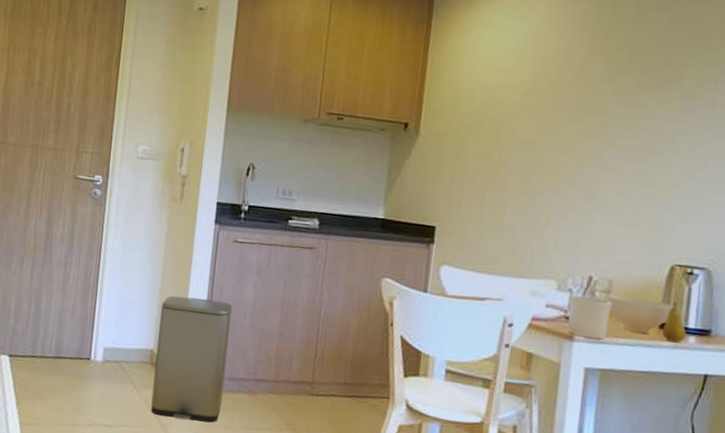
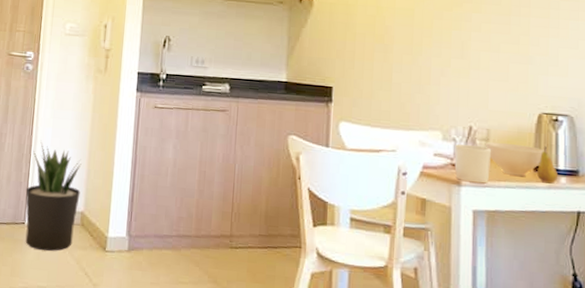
planter: none [90,274,153,389] -> present [25,142,82,251]
pedal bin: present [151,295,232,423] -> none [82,160,155,280]

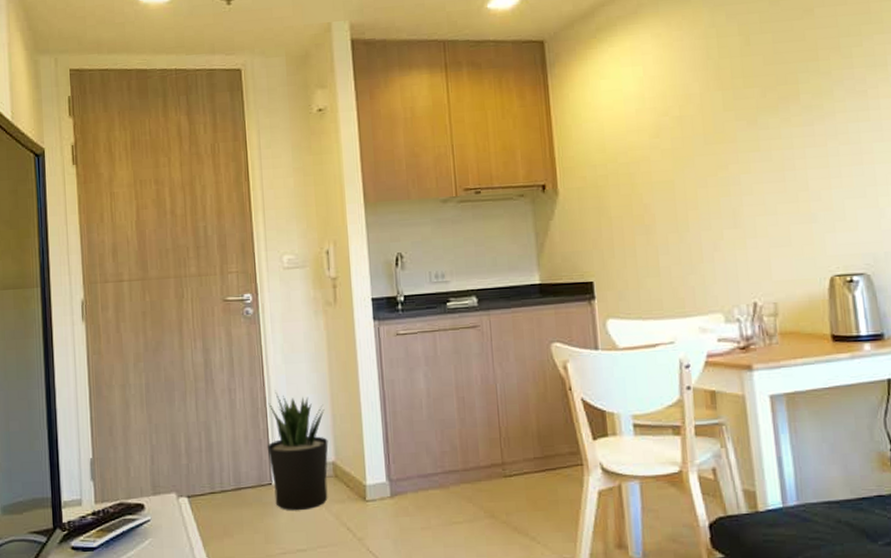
mug: present [454,144,492,184] -> none [740,322,784,365]
bowl: present [485,142,545,176] -> none [773,314,843,350]
fruit: present [537,146,557,184] -> none [836,312,860,353]

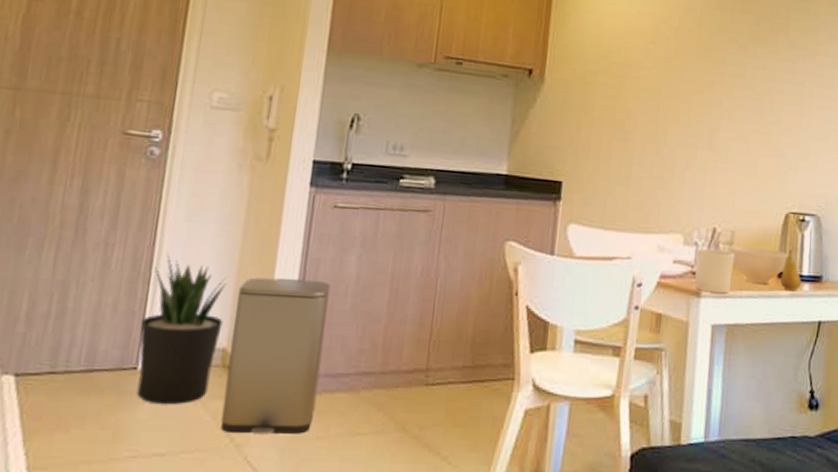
pedal bin: none [335,398,416,529] -> present [220,277,330,435]
mug: none [740,322,784,365] -> present [694,248,735,294]
bowl: none [773,314,843,350] -> present [728,245,790,284]
fruit: none [836,312,860,353] -> present [780,249,801,291]

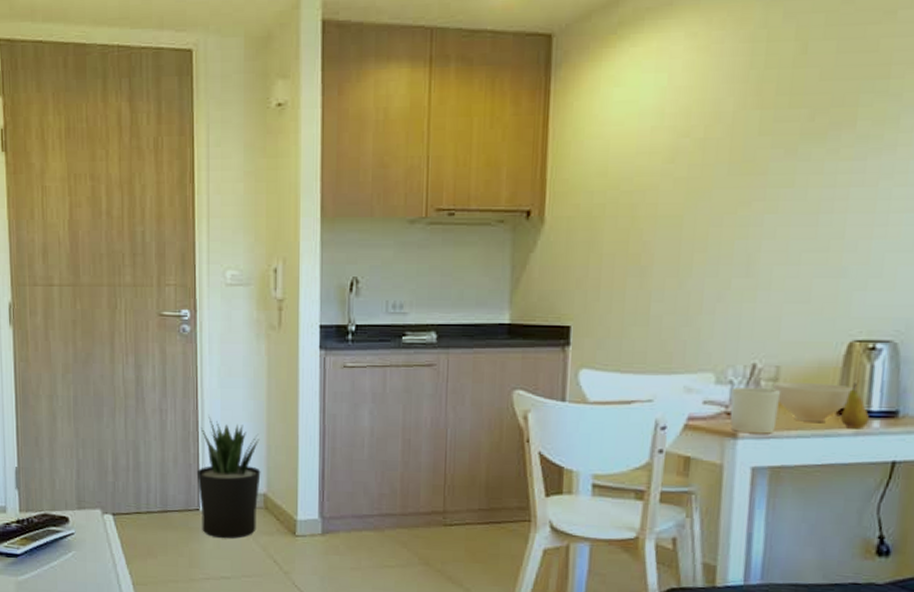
pedal bin: present [220,277,330,435] -> none [270,433,348,565]

